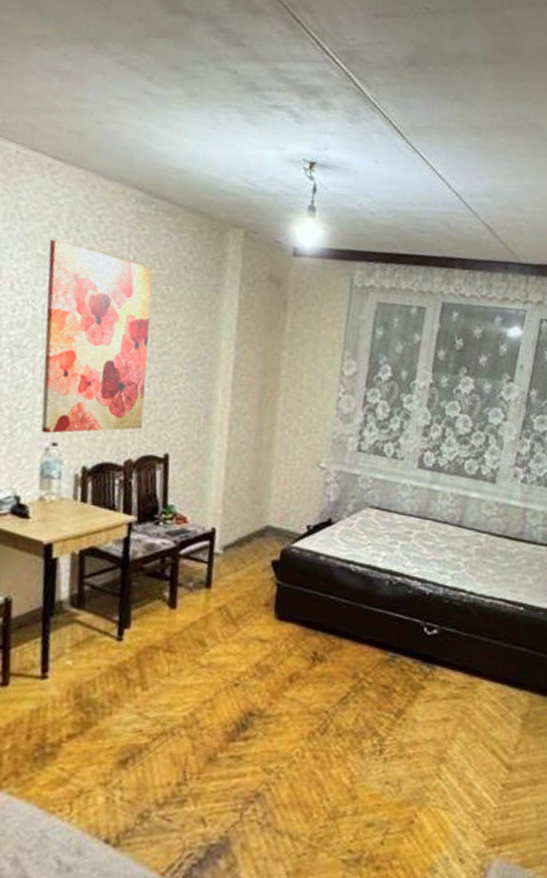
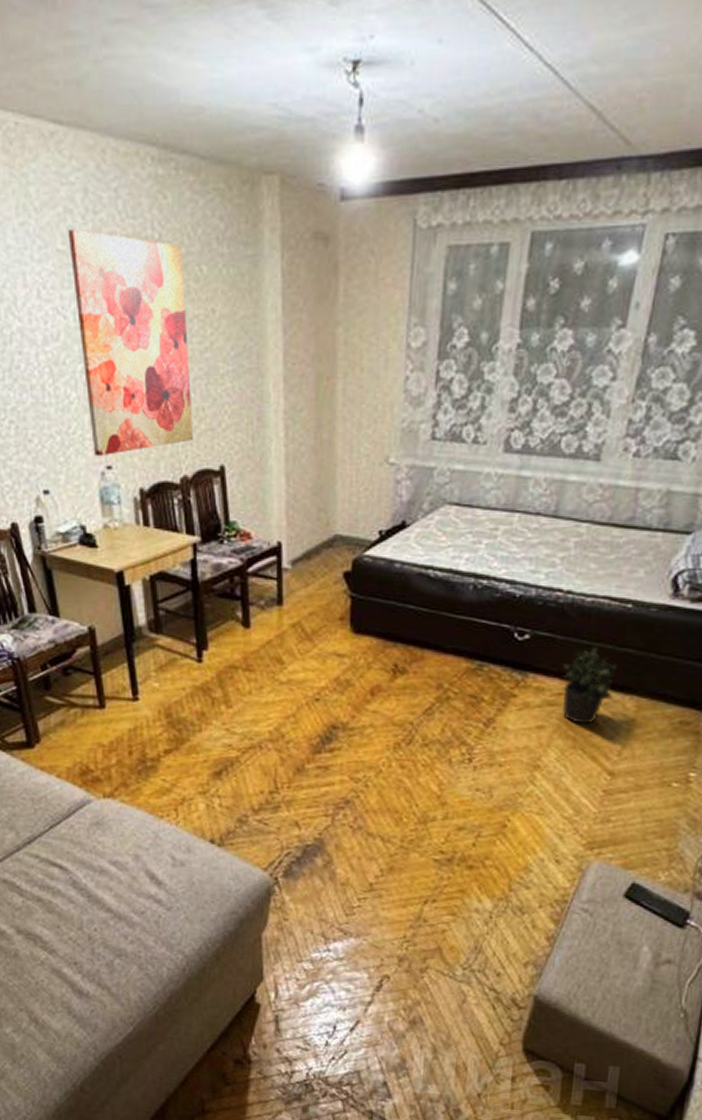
potted plant: none [464,644,513,718] -> present [561,647,618,724]

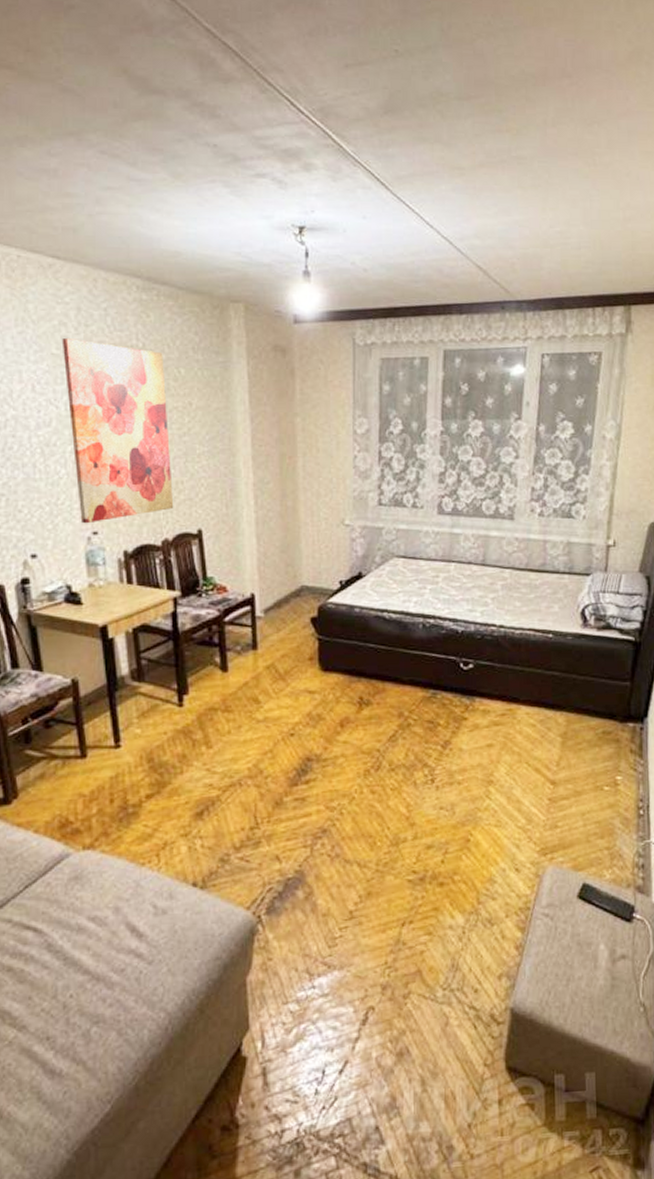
potted plant: present [561,647,618,724] -> none [503,672,548,740]

